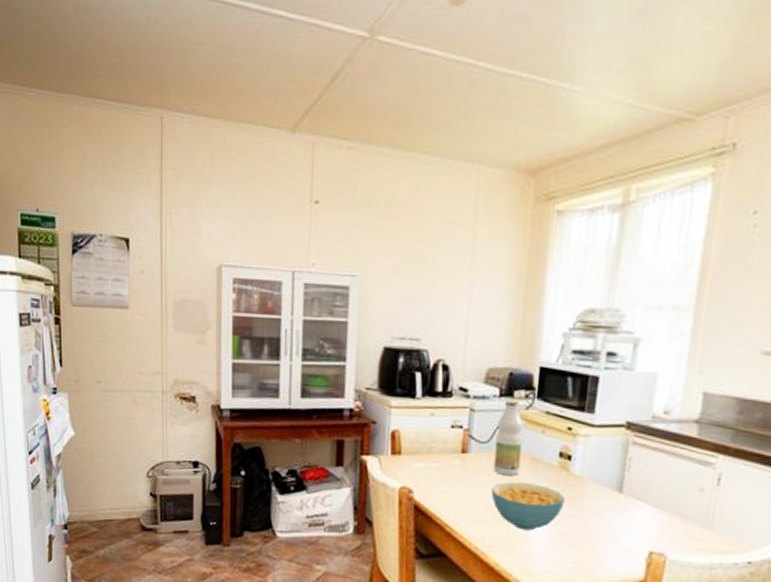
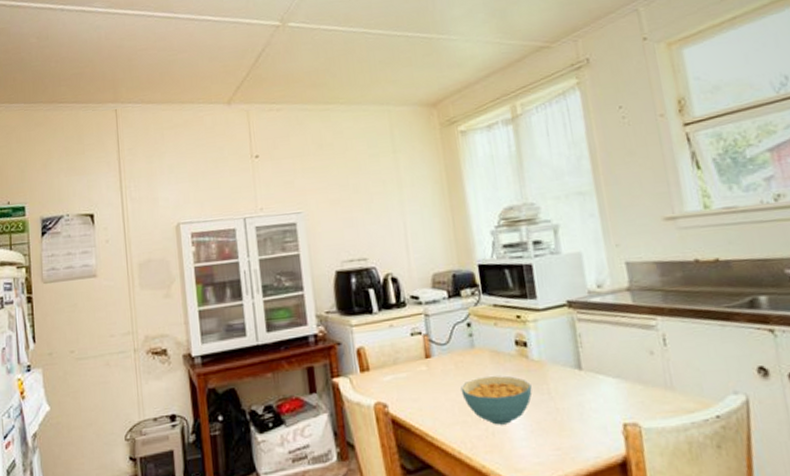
bottle: present [493,400,523,476] -> none [452,299,483,373]

